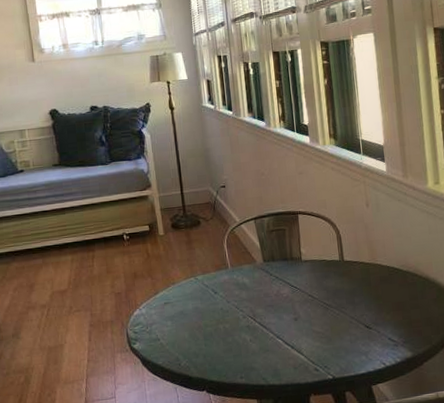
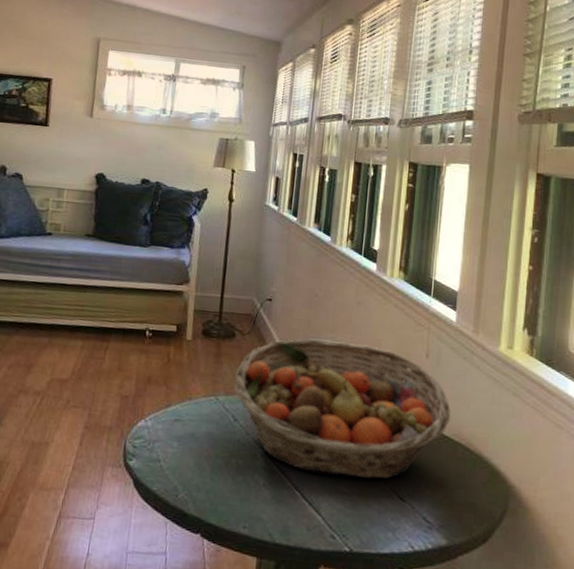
fruit basket: none [207,207,397,322] -> present [233,339,452,480]

